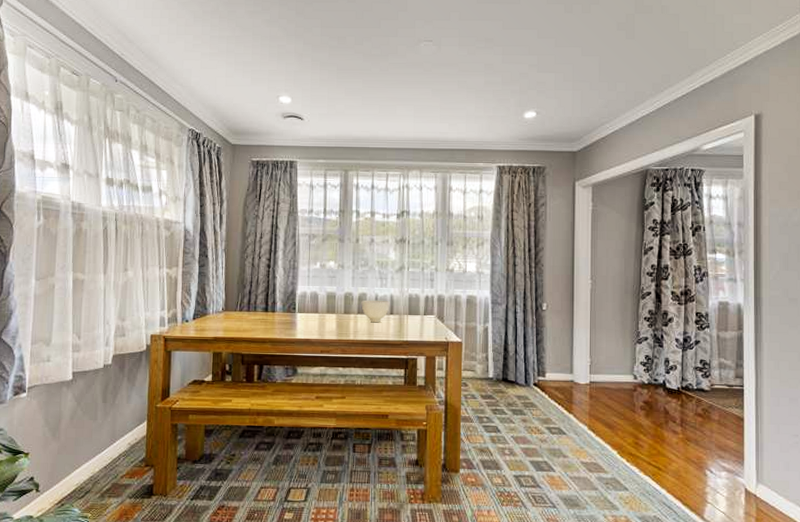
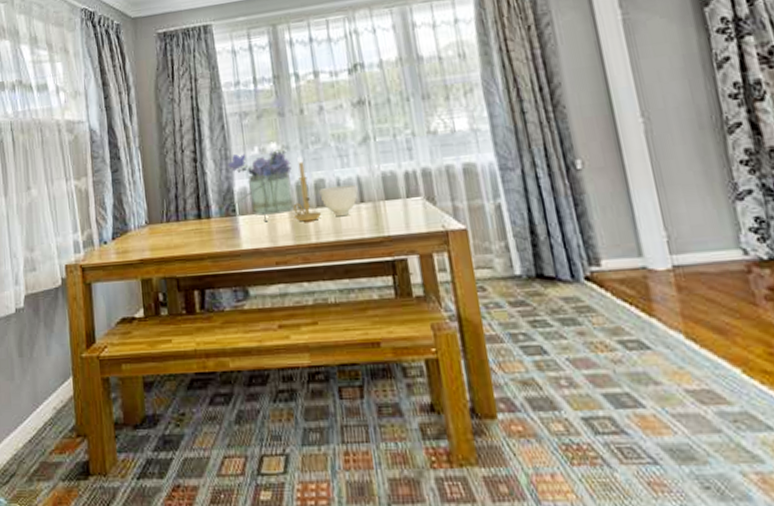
flower bouquet: none [293,266,343,320] -> present [228,149,295,223]
candle holder: none [340,275,361,323] -> present [293,157,322,222]

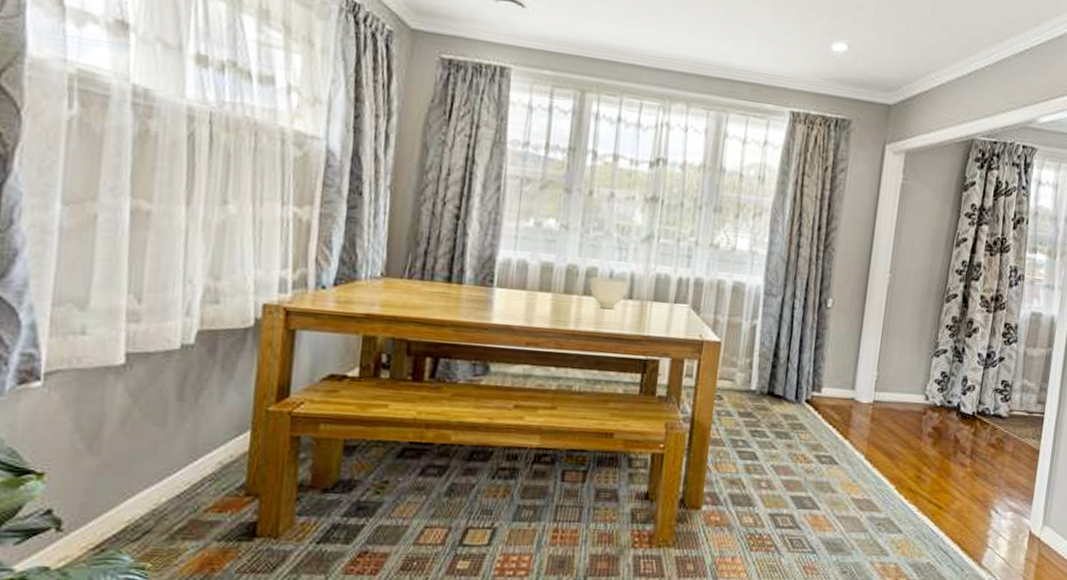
flower bouquet: present [228,149,295,223] -> none [491,221,566,300]
candle holder: present [293,157,322,222] -> none [557,240,587,308]

